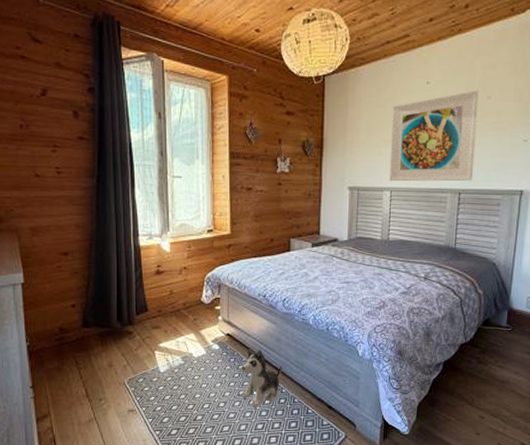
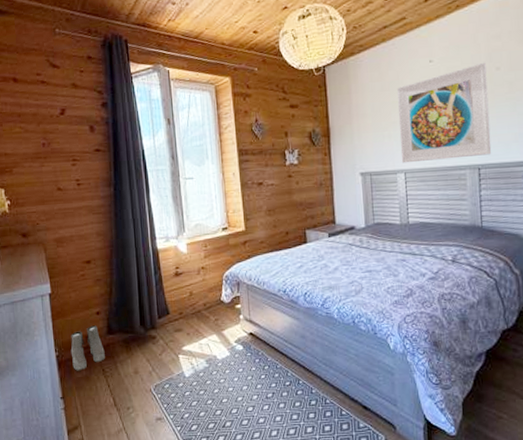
boots: none [43,318,79,362] -> present [70,325,105,371]
plush toy: present [241,348,282,407] -> none [267,346,310,411]

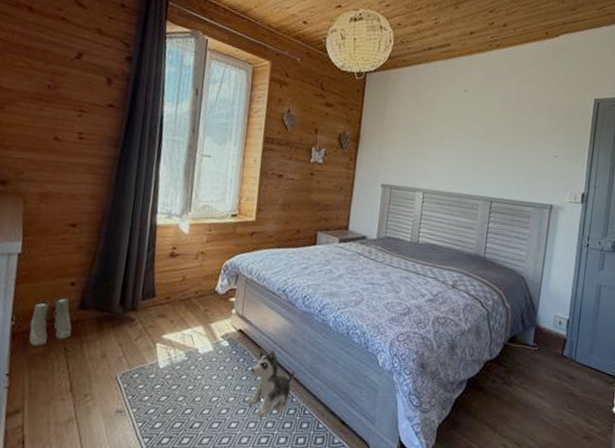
plush toy: none [267,346,310,411] -> present [246,347,295,417]
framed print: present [396,62,492,163] -> none [422,102,514,191]

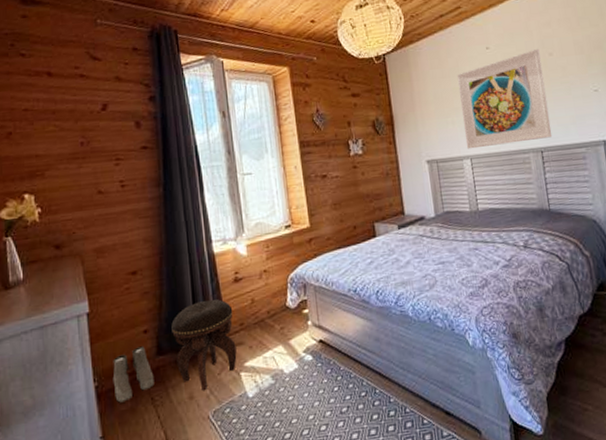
footstool: none [96,267,163,353] -> present [171,299,237,391]
plush toy: present [246,347,295,417] -> none [340,353,387,426]
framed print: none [422,102,514,191] -> present [456,48,553,149]

